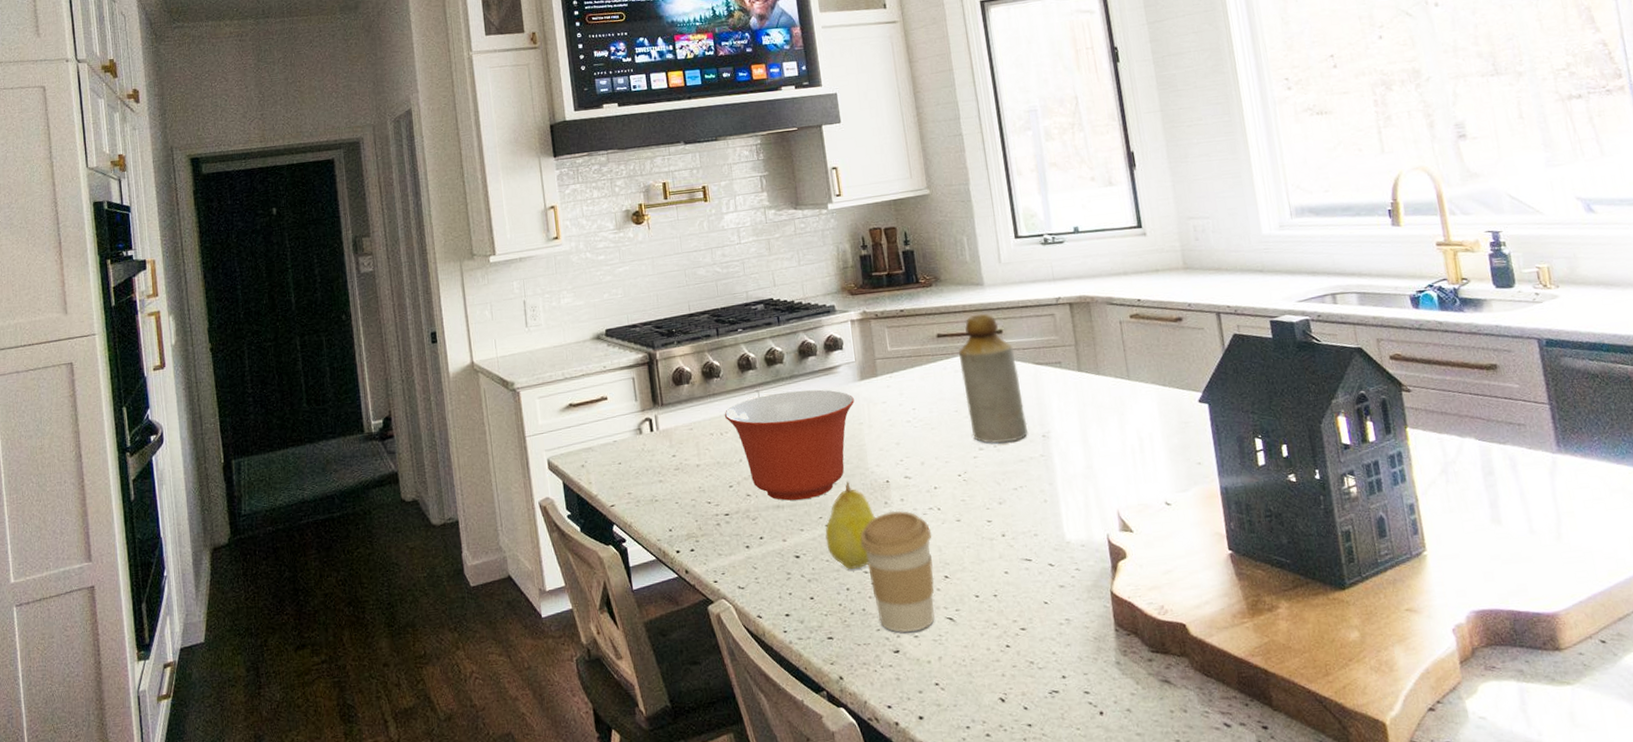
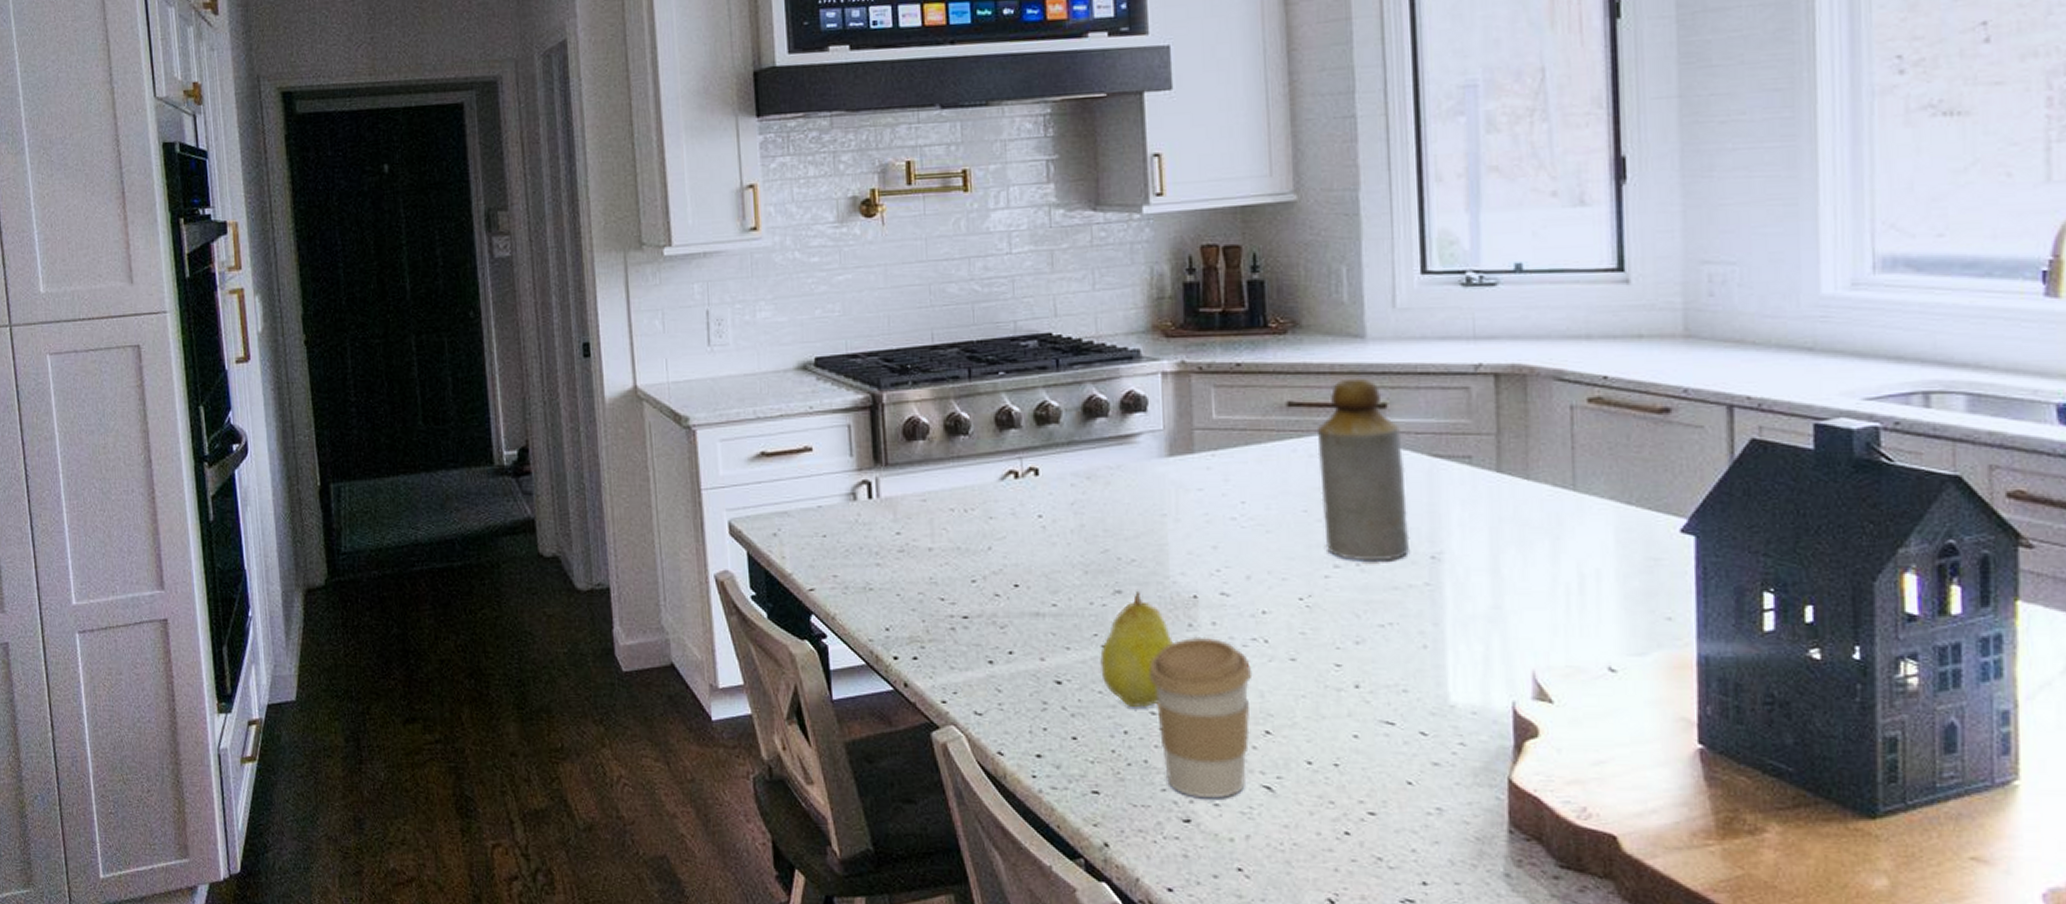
mixing bowl: present [724,389,854,501] -> none [971,462,1157,609]

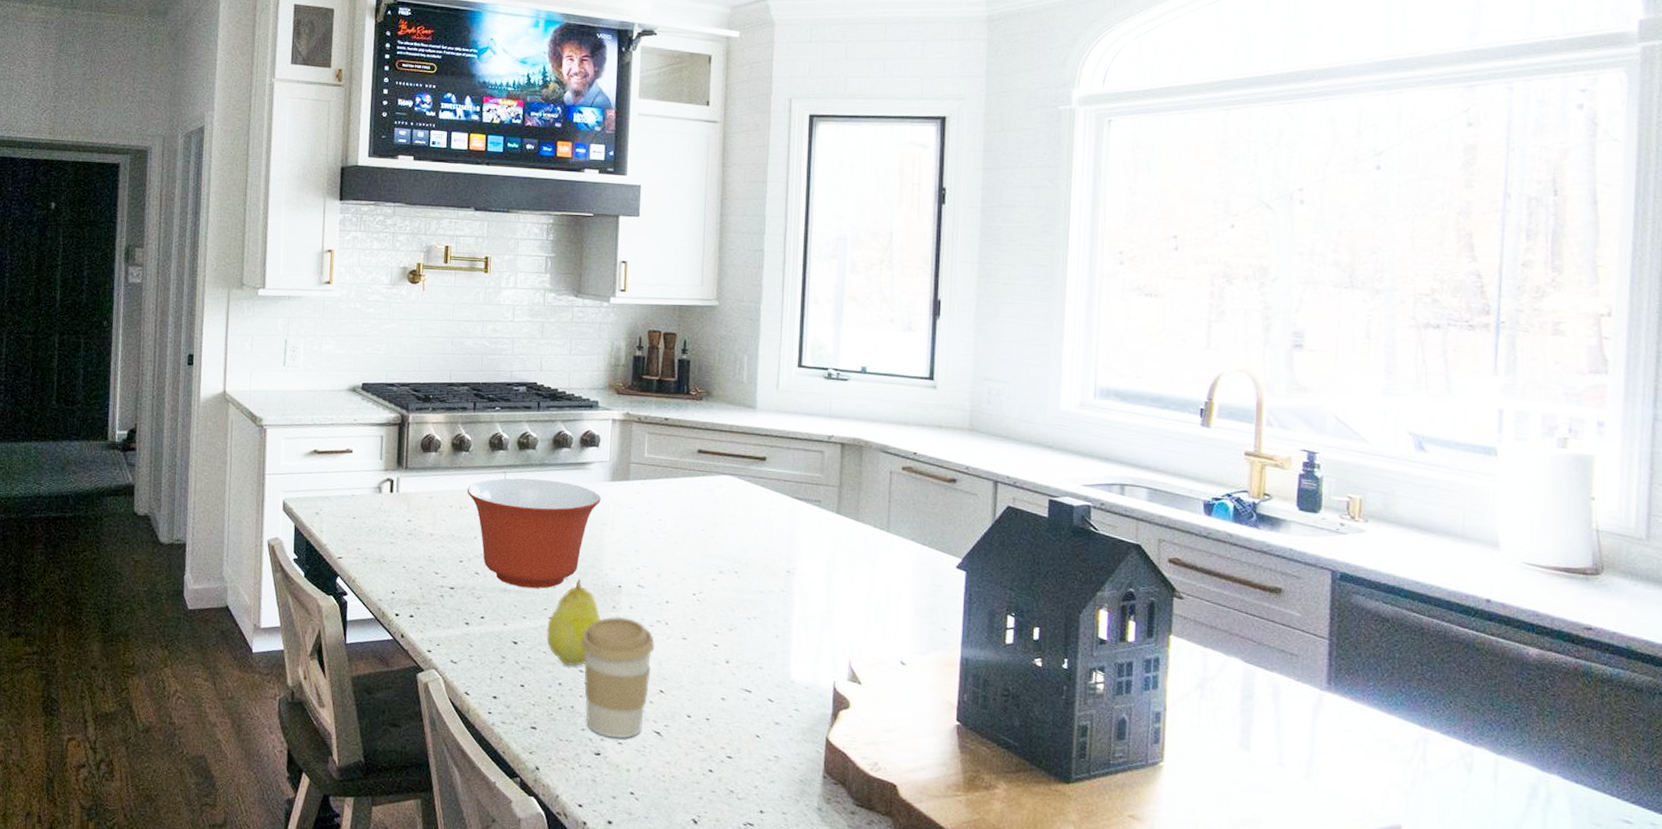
mixing bowl: none [971,462,1157,609] -> present [467,477,601,589]
bottle: present [1316,378,1411,561] -> none [715,436,775,571]

